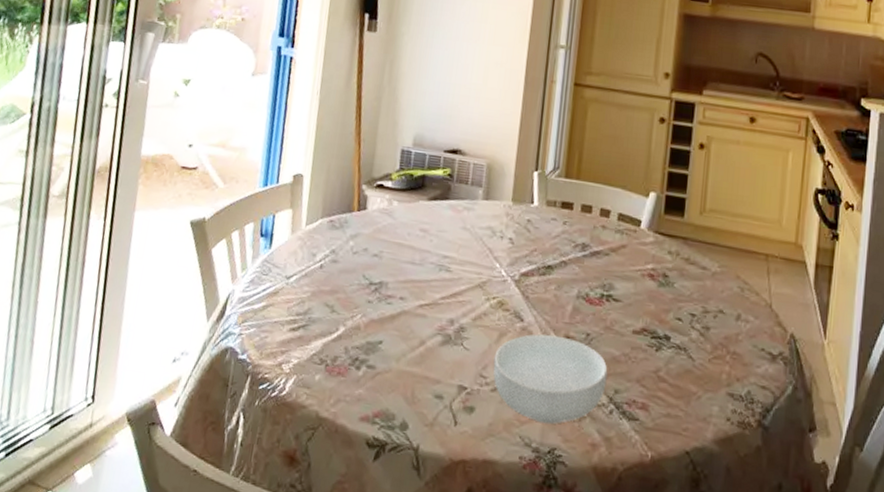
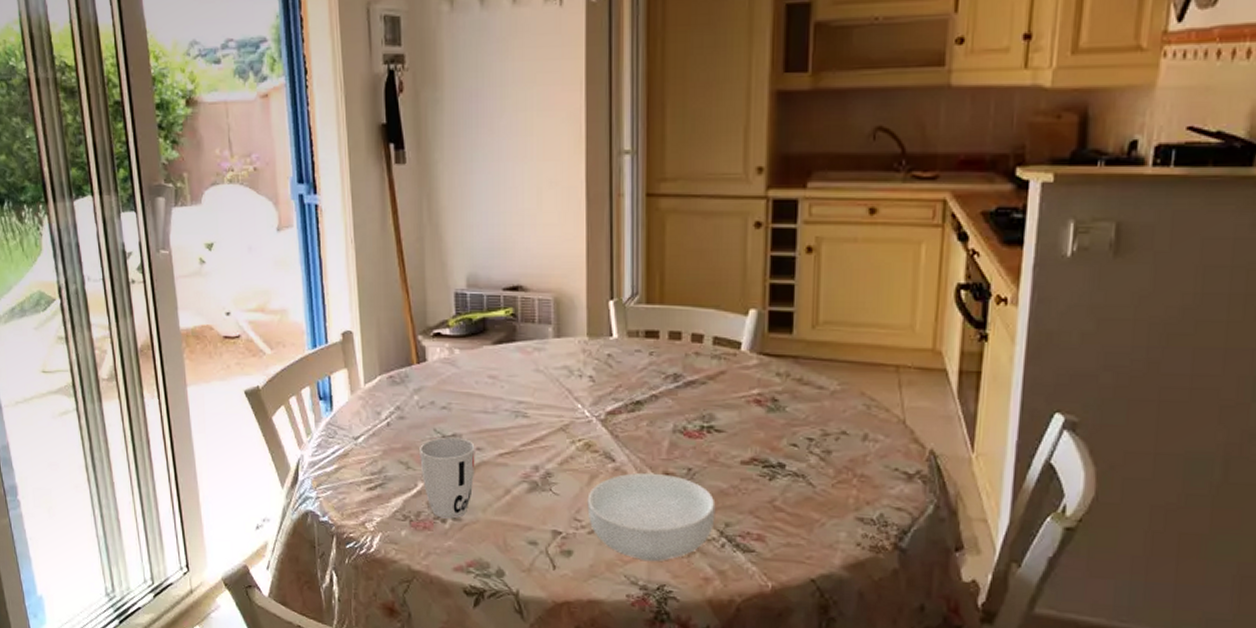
cup: none [344,283,399,366] -> present [420,437,475,519]

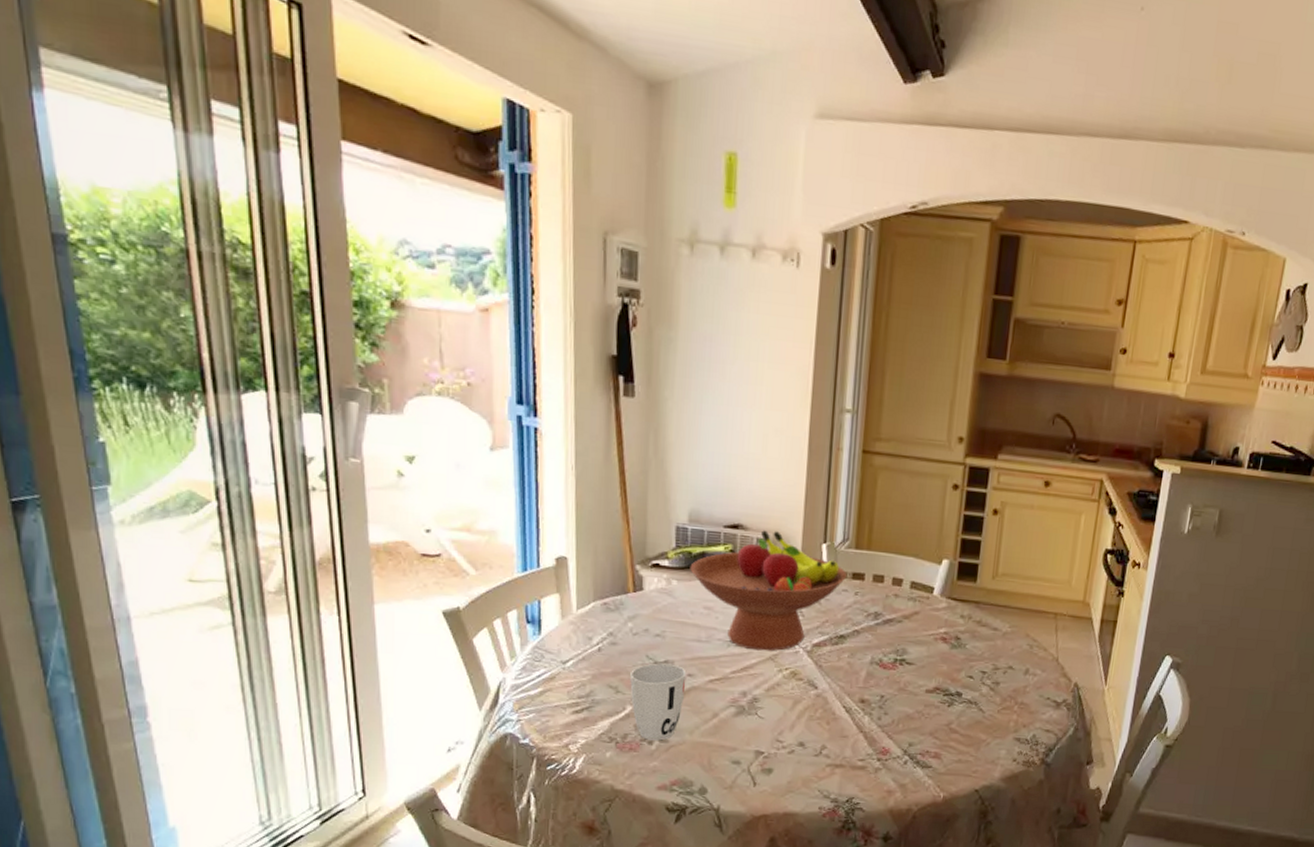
fruit bowl: none [471,290,639,421] -> present [690,530,847,652]
cereal bowl: present [587,472,716,562] -> none [789,699,902,778]

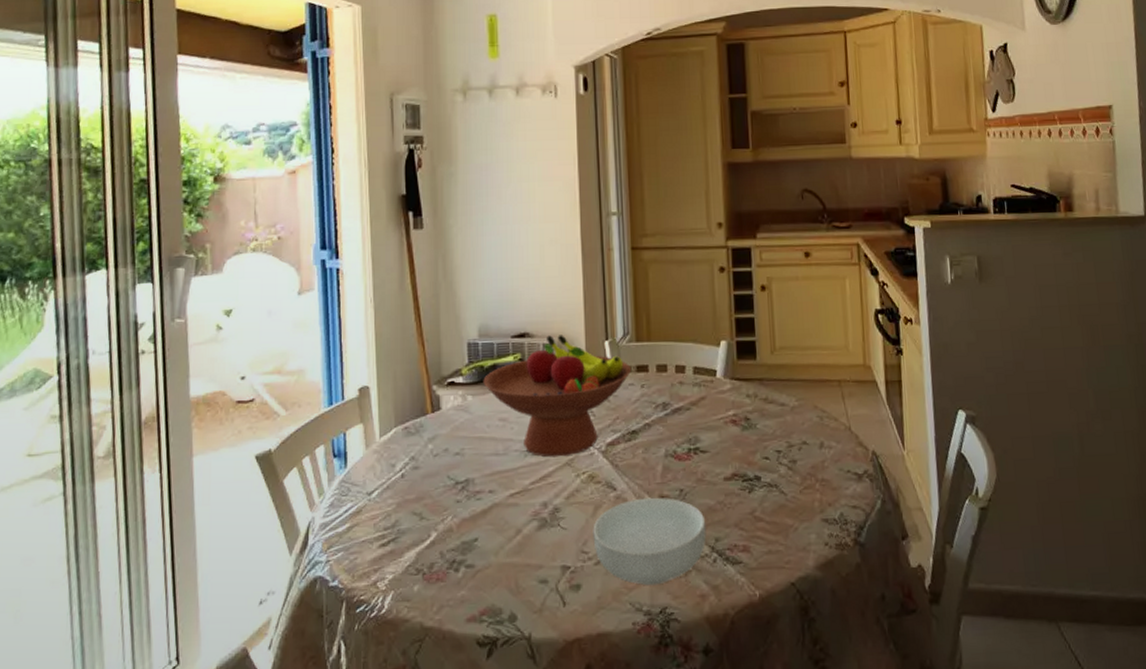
cup: present [630,663,687,741] -> none [433,482,487,567]
cereal bowl: none [789,699,902,778] -> present [593,497,706,586]

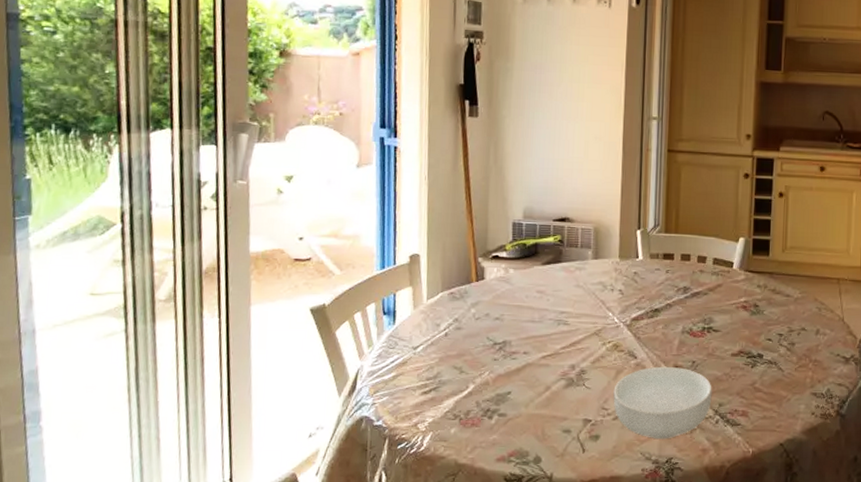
fruit bowl: present [483,335,632,457] -> none [525,221,659,327]

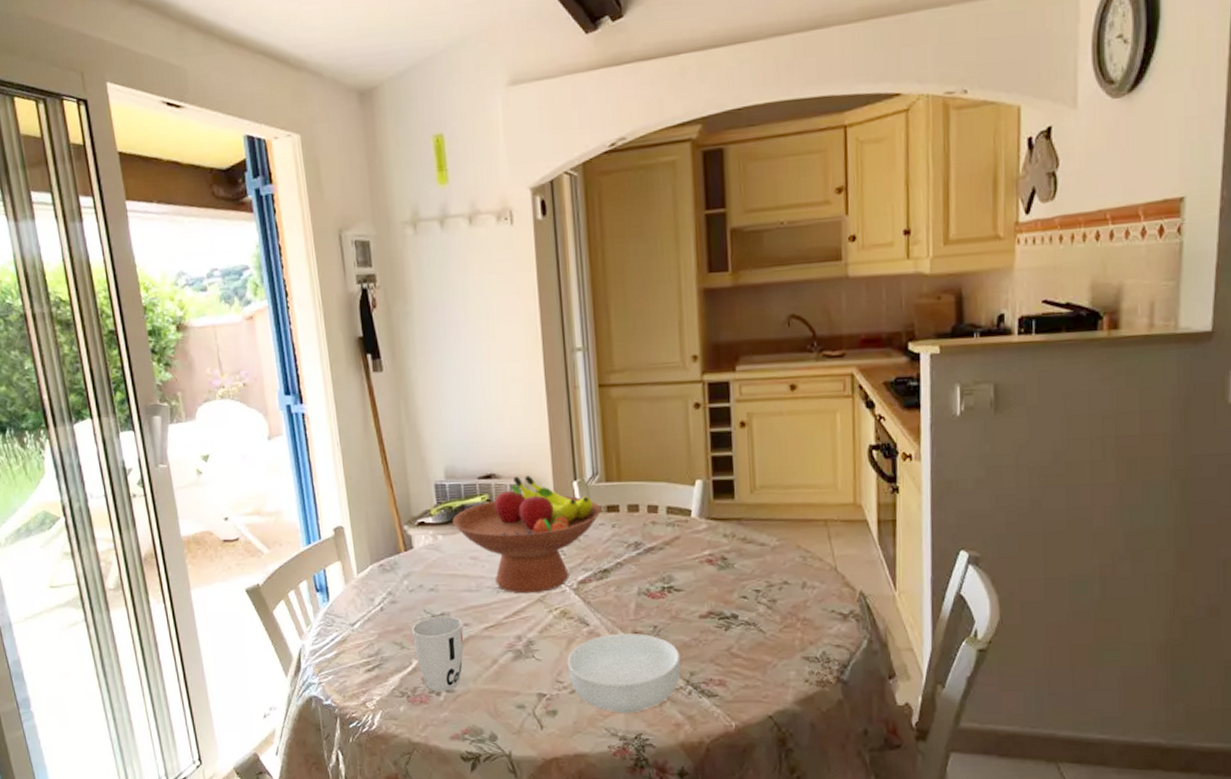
cup: none [472,343,522,415] -> present [412,615,464,692]
fruit bowl: none [525,221,659,327] -> present [452,475,602,594]

